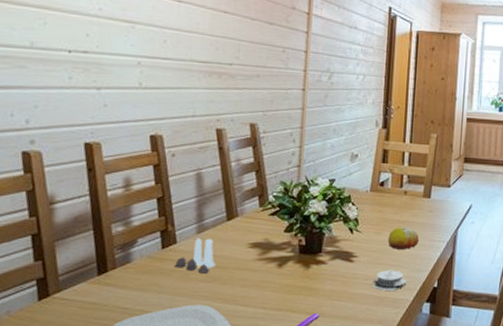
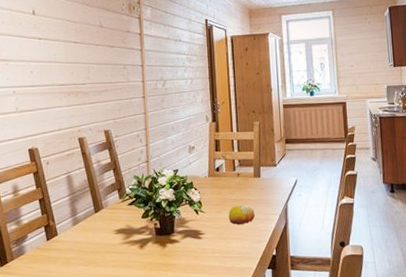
salt and pepper shaker set: present [173,238,216,274] -> none [57,228,90,259]
architectural model: present [372,269,407,291] -> none [219,242,249,262]

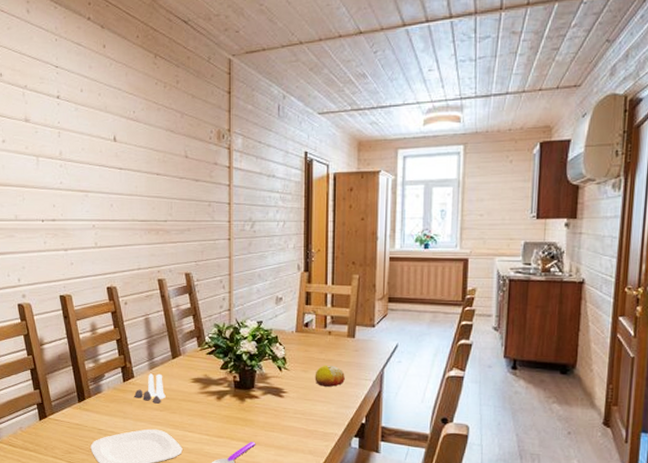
salt and pepper shaker set: none [57,228,90,259] -> present [133,373,166,404]

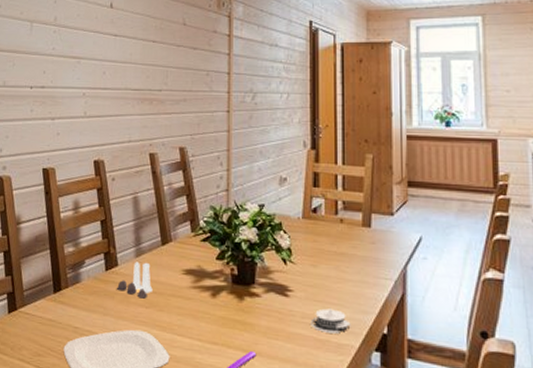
architectural model: none [301,404,335,425] -> present [311,307,351,334]
fruit: present [314,365,345,387] -> none [325,259,361,286]

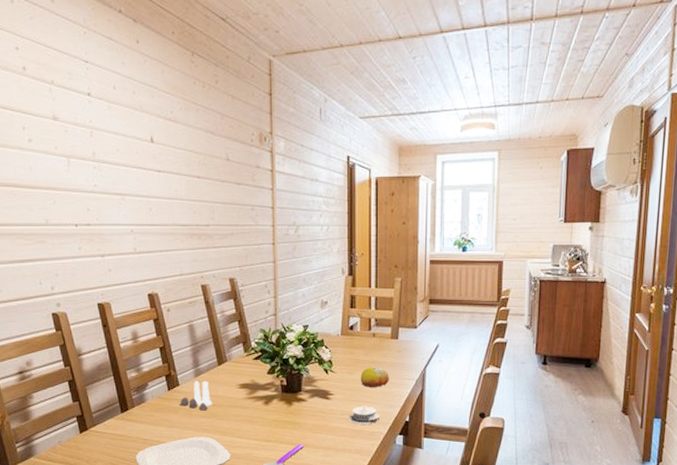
fruit: none [325,259,361,286] -> present [360,366,389,387]

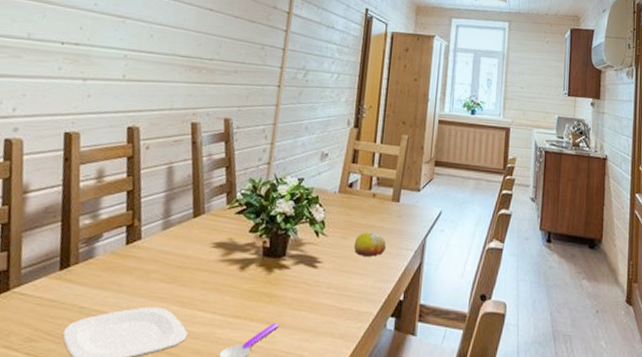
salt and pepper shaker set: present [179,380,212,411] -> none [135,234,178,274]
architectural model: present [348,405,380,424] -> none [335,277,372,302]

